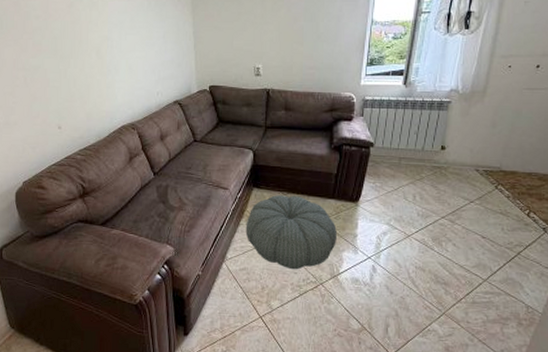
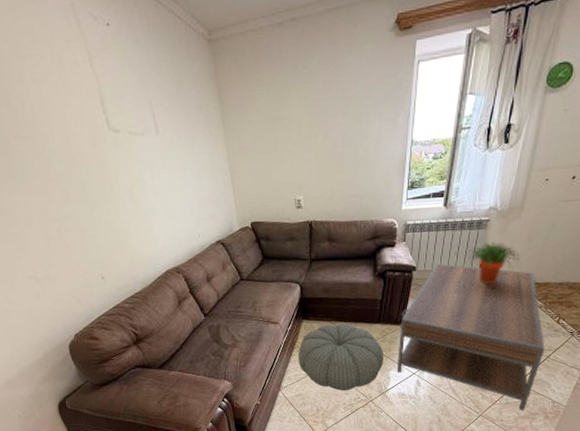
coffee table: none [350,142,515,314] -> present [397,264,545,411]
potted plant: none [428,124,484,167] -> present [468,242,520,283]

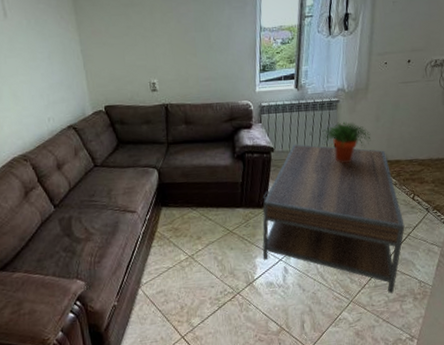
pouf: present [298,323,383,391] -> none [158,209,249,284]

